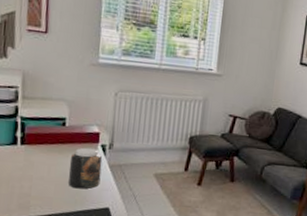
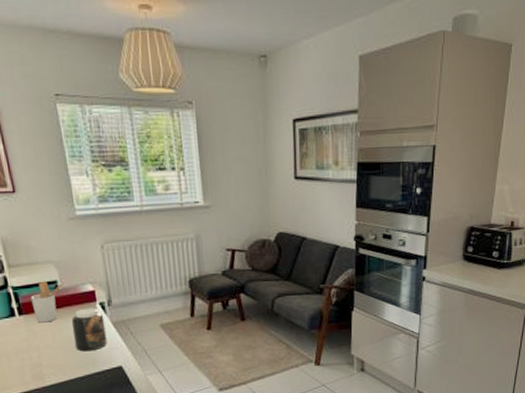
utensil holder: none [36,116,73,156] -> present [30,281,65,323]

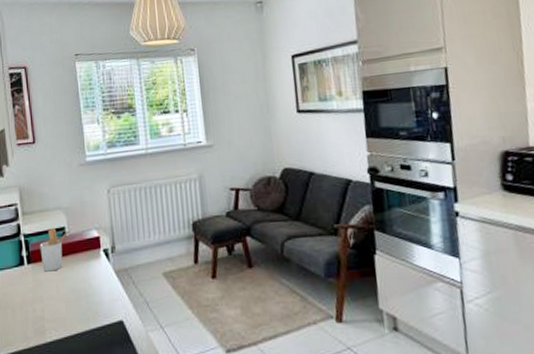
jar: present [71,308,107,352] -> none [75,255,109,304]

